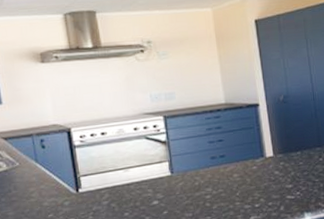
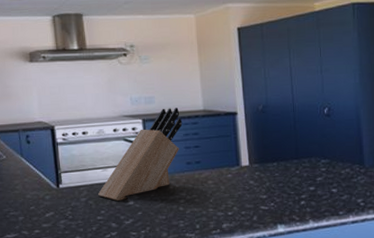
knife block: none [121,102,205,202] -> present [98,108,183,201]

